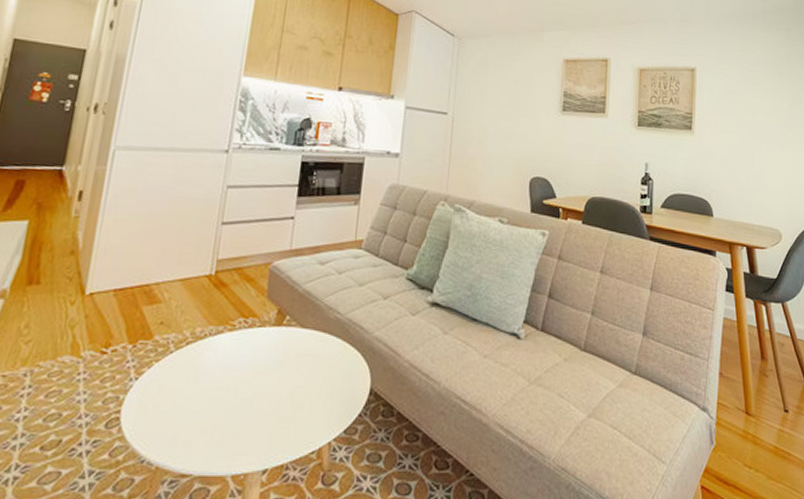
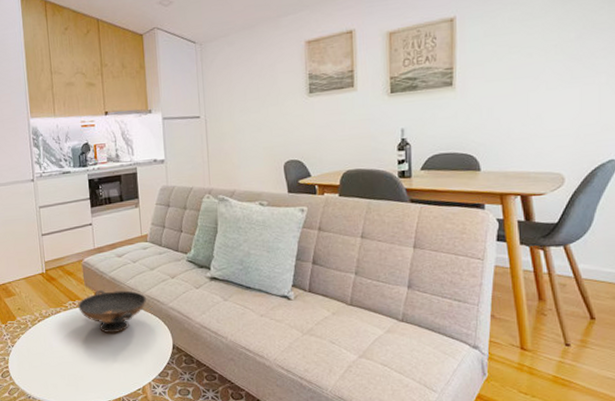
decorative bowl: none [250,305,346,368] -> present [78,289,146,334]

